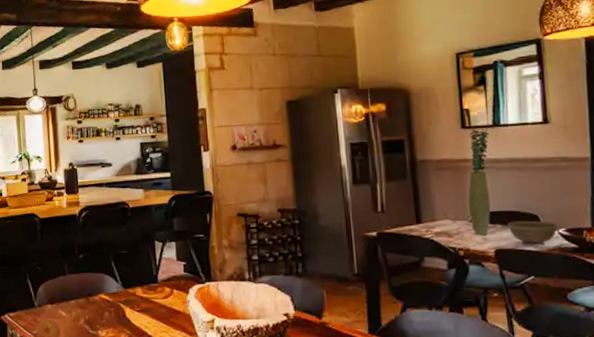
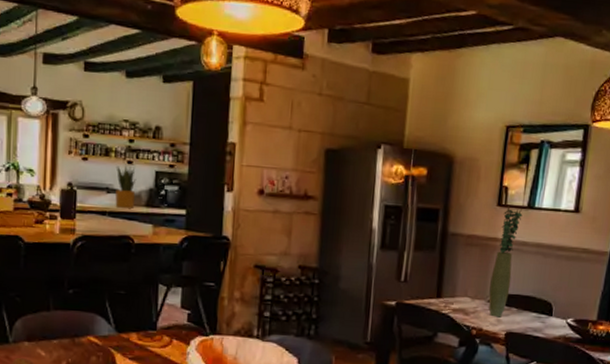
planter: none [106,141,127,179] -> present [115,165,137,210]
bowl: present [507,220,558,246] -> none [521,306,568,333]

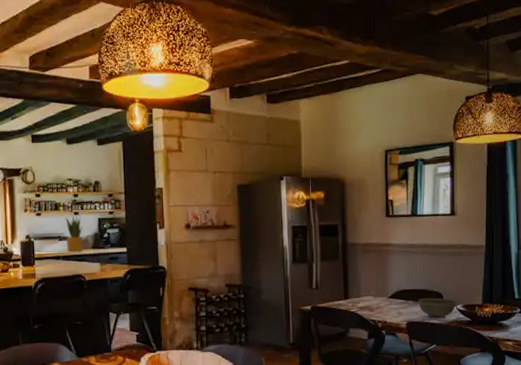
vase: present [488,205,523,318] -> none [388,215,408,310]
bowl: none [521,306,568,333] -> present [417,297,457,319]

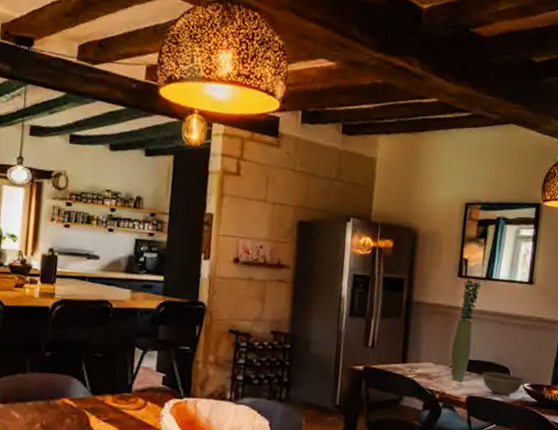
planter: present [65,216,84,253] -> none [95,233,117,275]
vase: none [388,215,408,310] -> present [450,276,481,382]

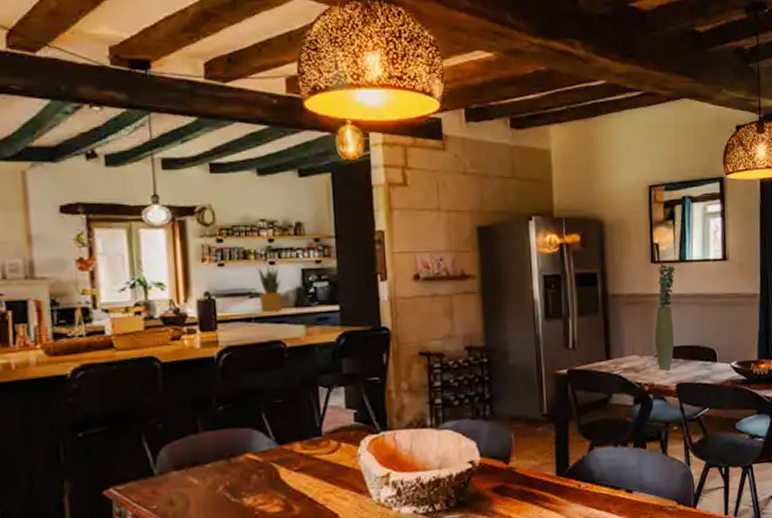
planter: none [95,233,117,275] -> present [256,266,283,313]
bowl: present [481,371,524,397] -> none [688,354,731,379]

